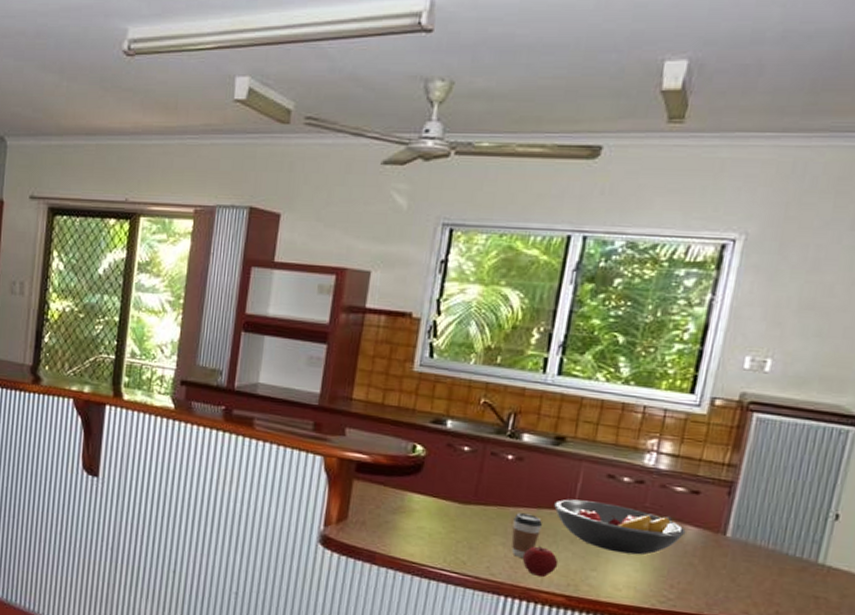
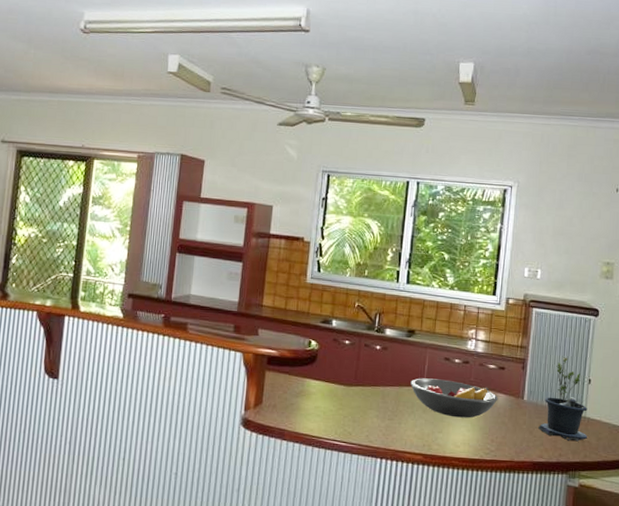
coffee cup: present [511,513,542,558] -> none [382,391,403,426]
apple: present [522,546,559,577] -> none [391,416,416,440]
potted plant: none [745,482,829,597] -> present [538,357,588,442]

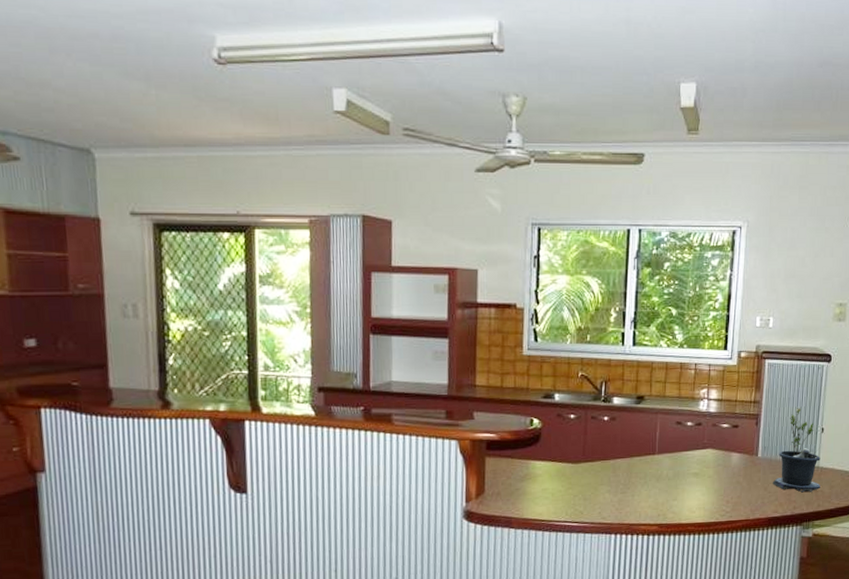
fruit bowl: present [410,378,498,418] -> none [642,445,733,483]

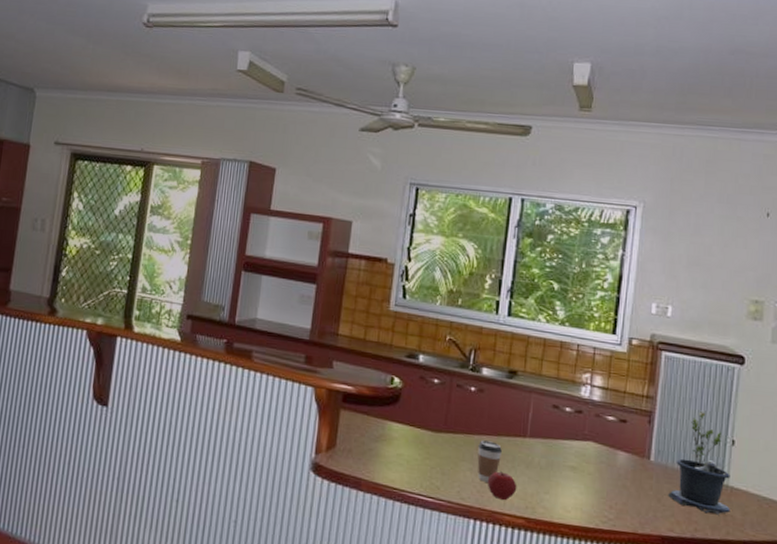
coffee cup: none [614,463,635,500] -> present [477,440,502,482]
apple: none [624,488,650,512] -> present [487,471,517,500]

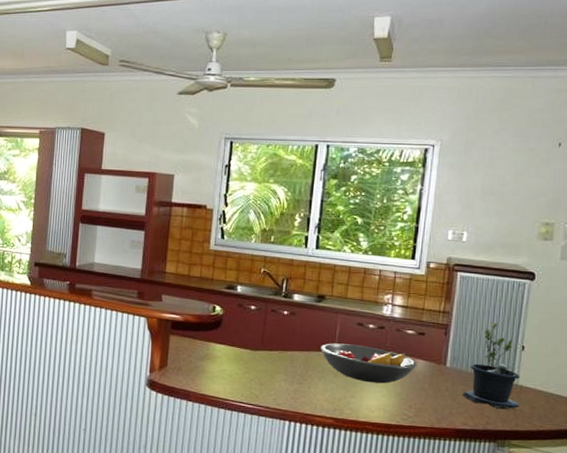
coffee cup: present [477,440,502,482] -> none [291,355,312,390]
apple: present [487,471,517,500] -> none [300,380,327,404]
fruit bowl: none [511,427,619,479] -> present [320,343,417,384]

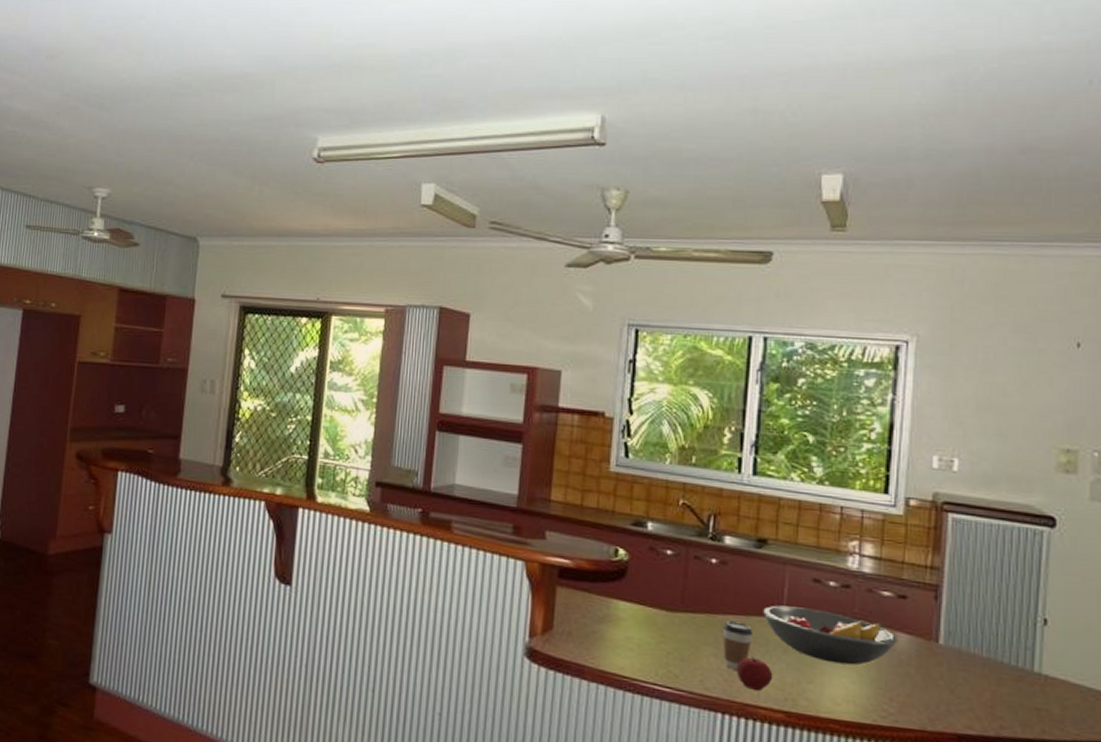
coffee cup: none [291,355,312,390] -> present [723,621,752,670]
apple: none [300,380,327,404] -> present [736,656,773,691]
potted plant: present [462,323,520,410] -> none [964,585,1045,710]

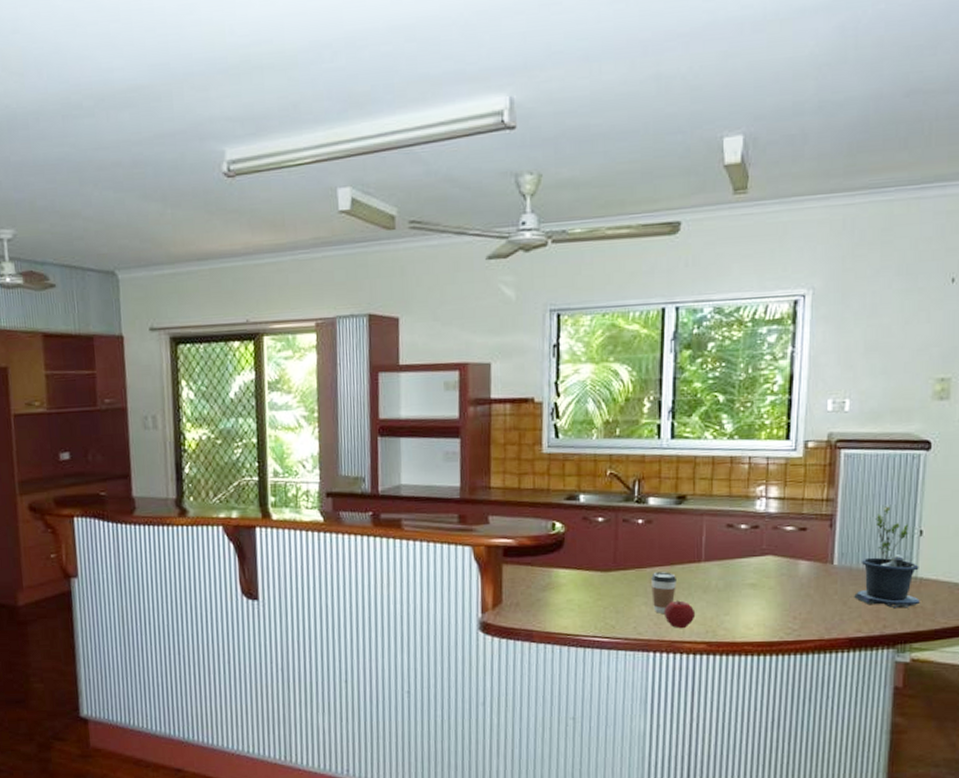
fruit bowl: present [763,605,898,665] -> none [685,551,800,595]
potted plant: none [964,585,1045,710] -> present [854,506,920,609]

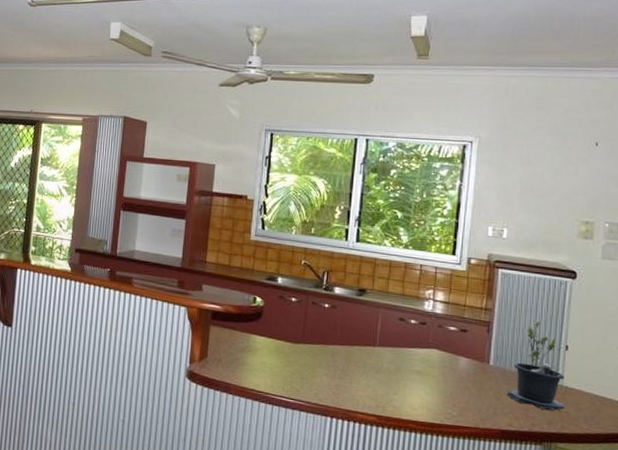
coffee cup: present [651,572,676,614] -> none [332,349,354,385]
apple: present [663,600,696,628] -> none [341,375,369,400]

